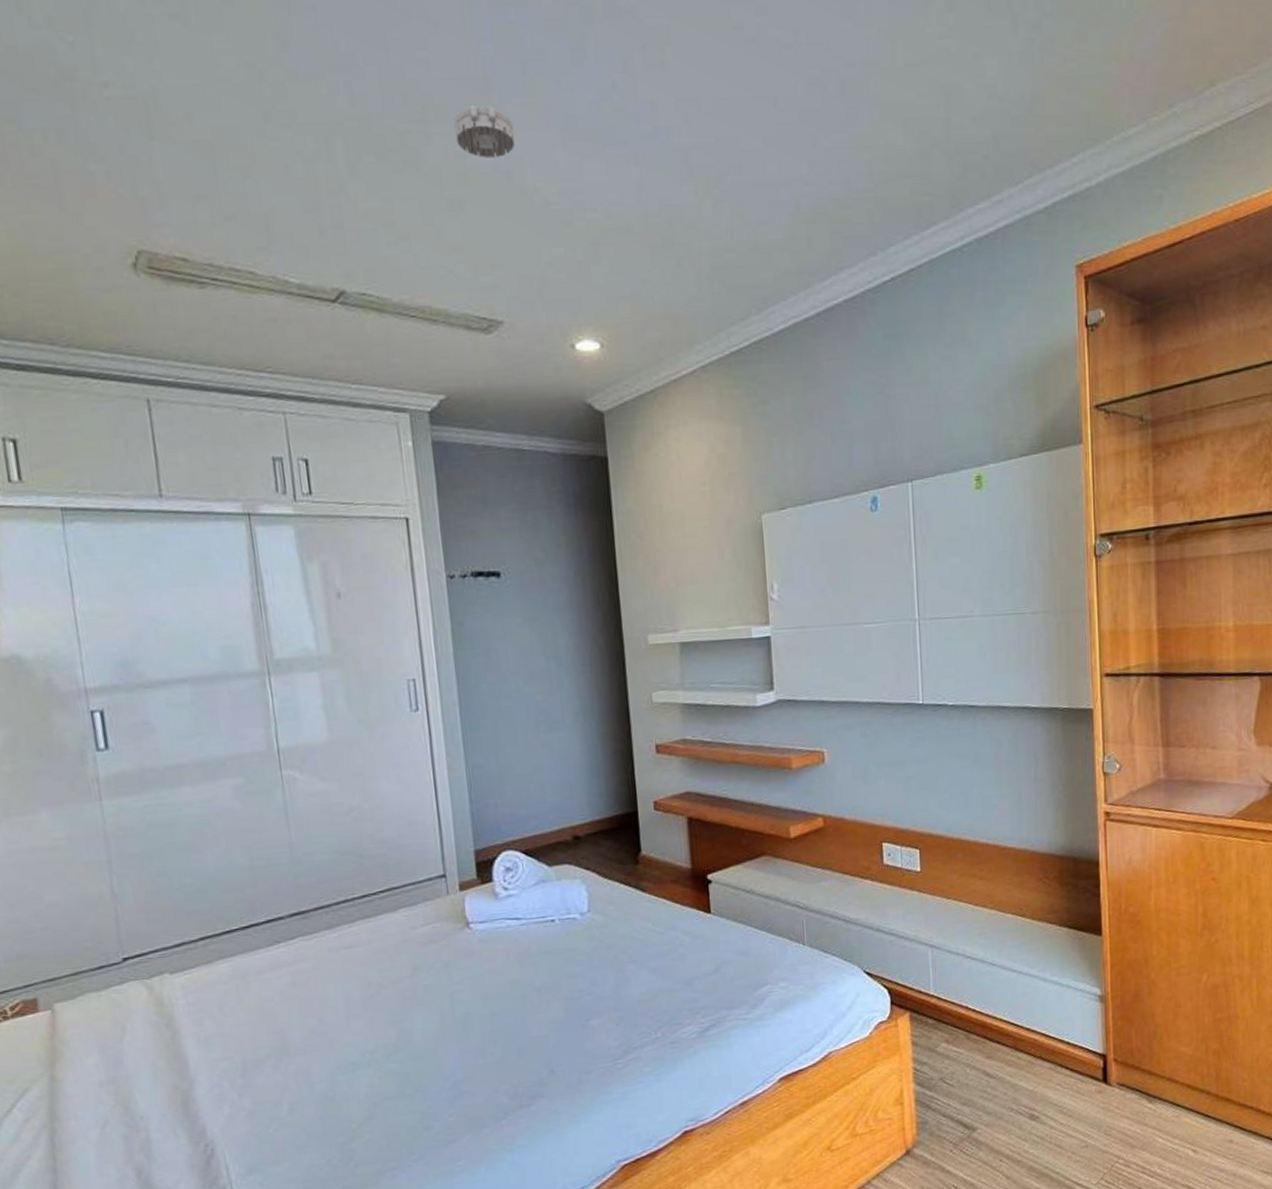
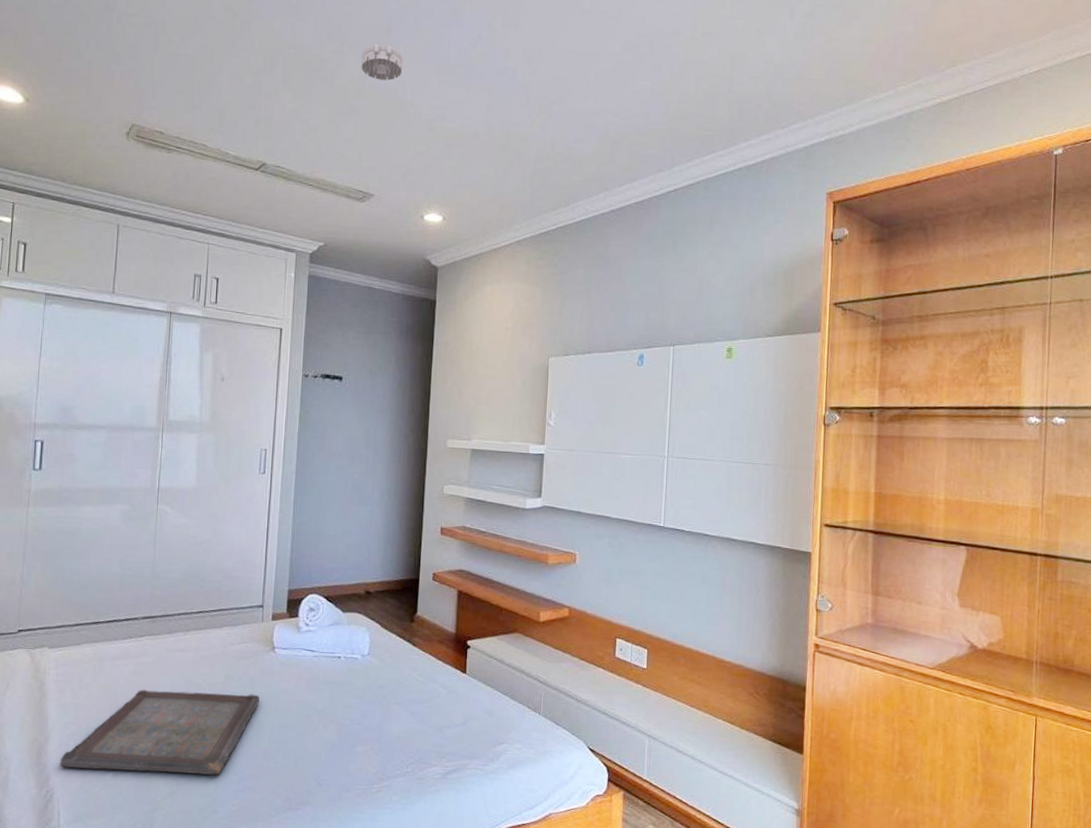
serving tray: none [214,982,462,1115] -> present [59,689,260,776]

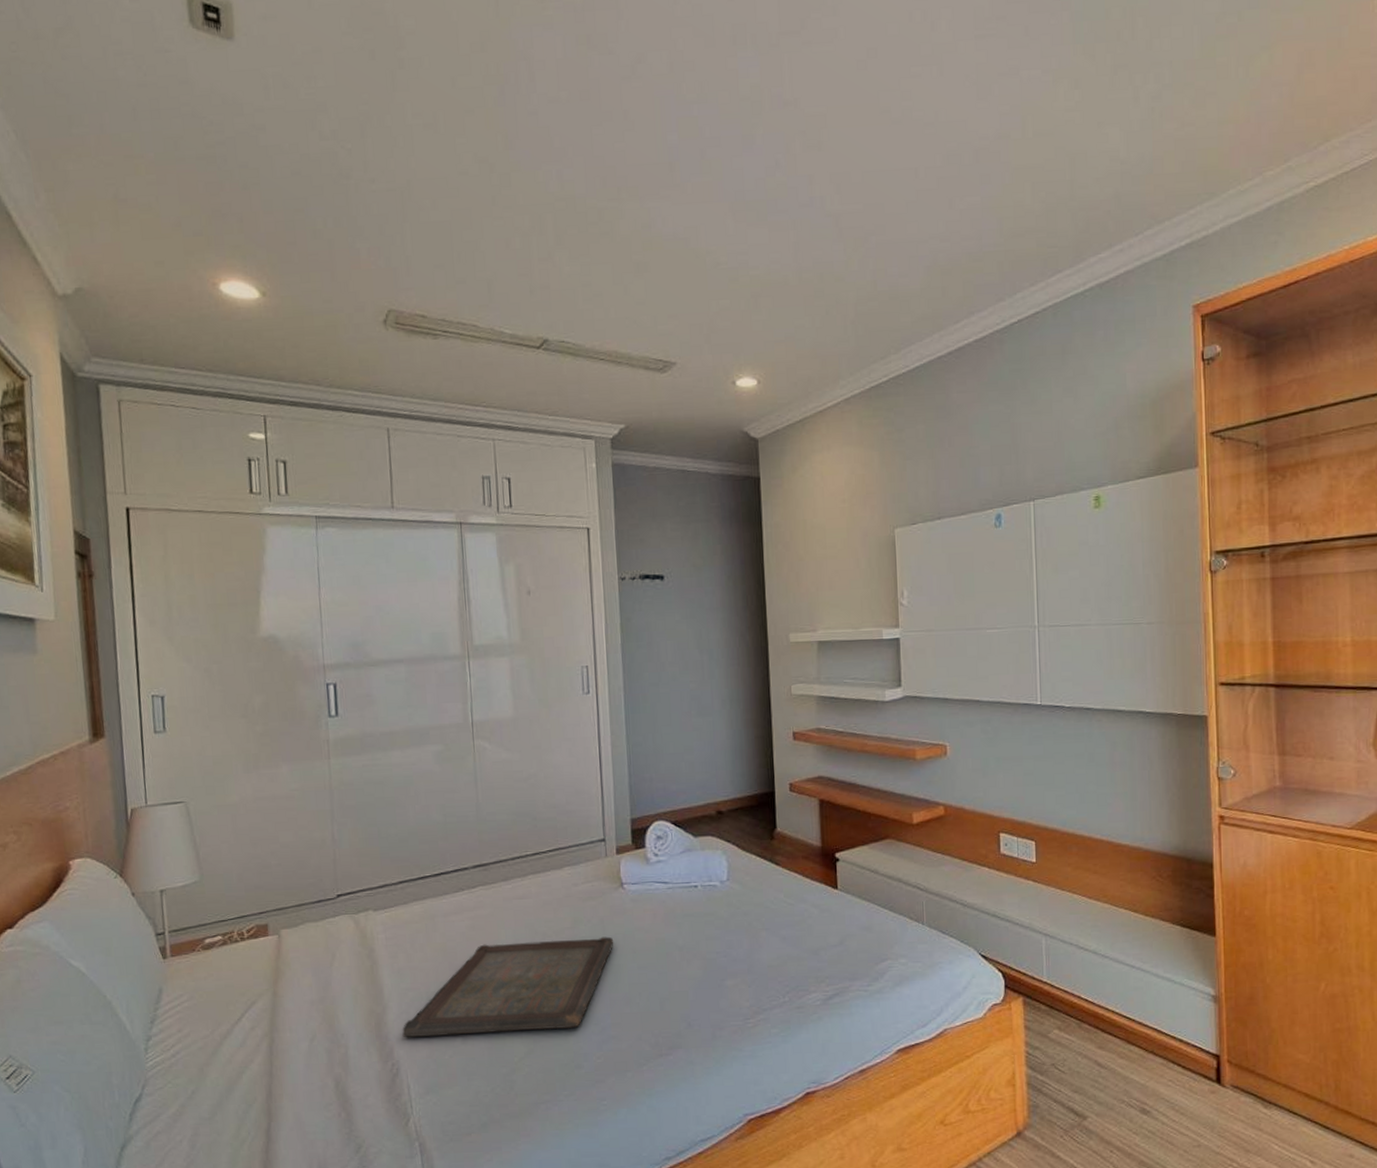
smoke detector: present [361,43,404,81] -> none [643,184,693,228]

